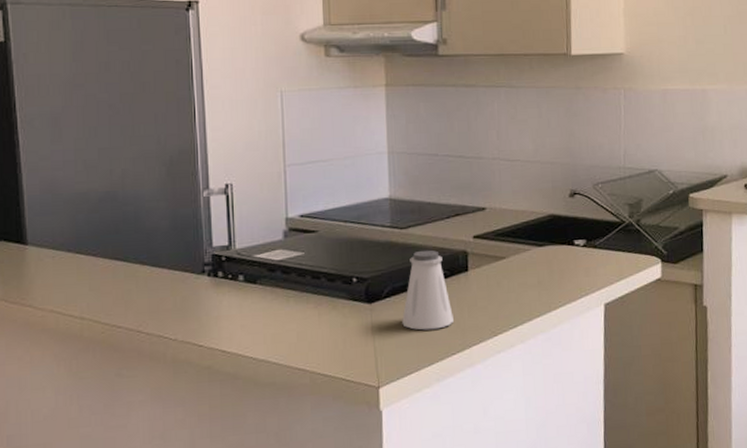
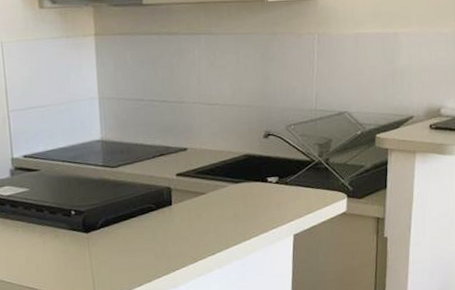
saltshaker: present [402,250,454,331] -> none [115,186,160,256]

